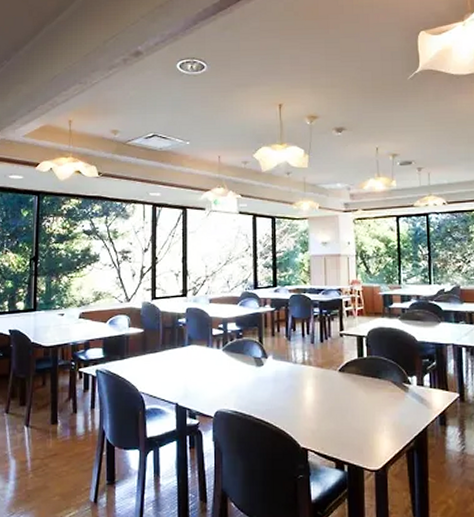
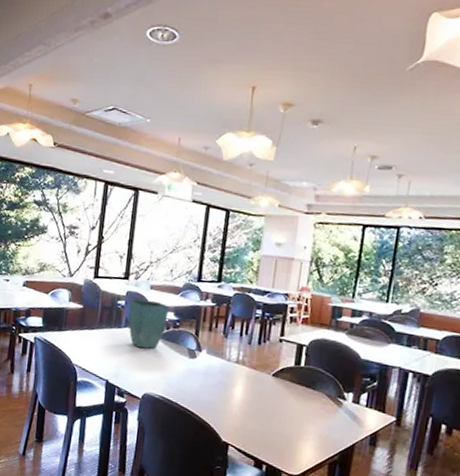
flower pot: none [190,314,230,364] -> present [128,299,169,349]

